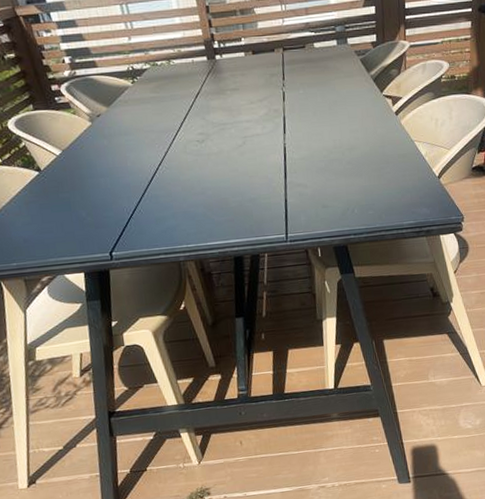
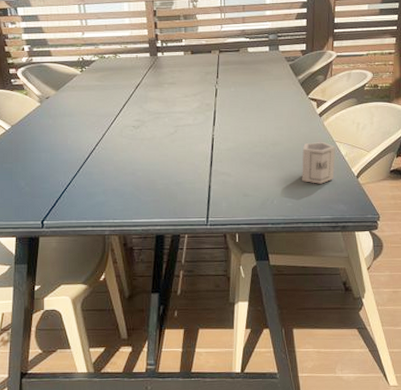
cup: none [380,142,415,188] -> present [302,142,336,184]

